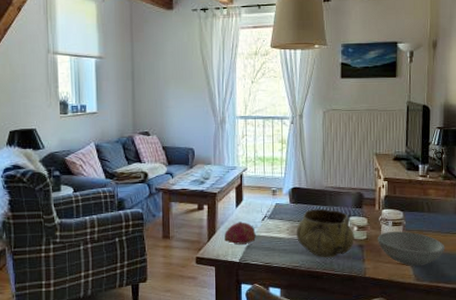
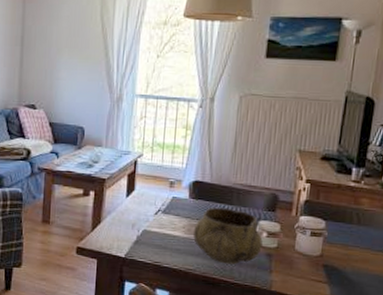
fruit: present [224,222,257,245] -> none [110,213,147,239]
bowl: present [378,231,445,266] -> none [290,242,374,285]

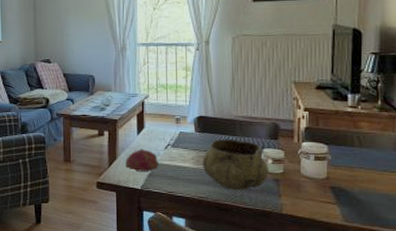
fruit: none [110,213,147,239] -> present [126,149,159,172]

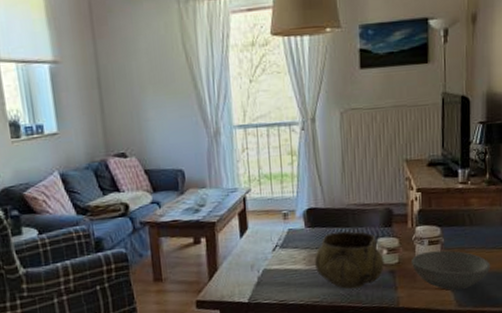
fruit: present [126,149,159,172] -> none [228,254,268,282]
bowl: none [297,167,382,205] -> present [412,250,491,290]

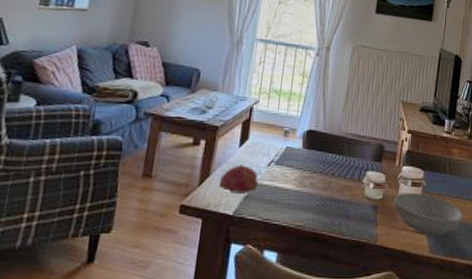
fruit: none [228,254,268,282] -> present [219,164,259,194]
decorative bowl: present [315,231,384,289] -> none [305,157,370,219]

